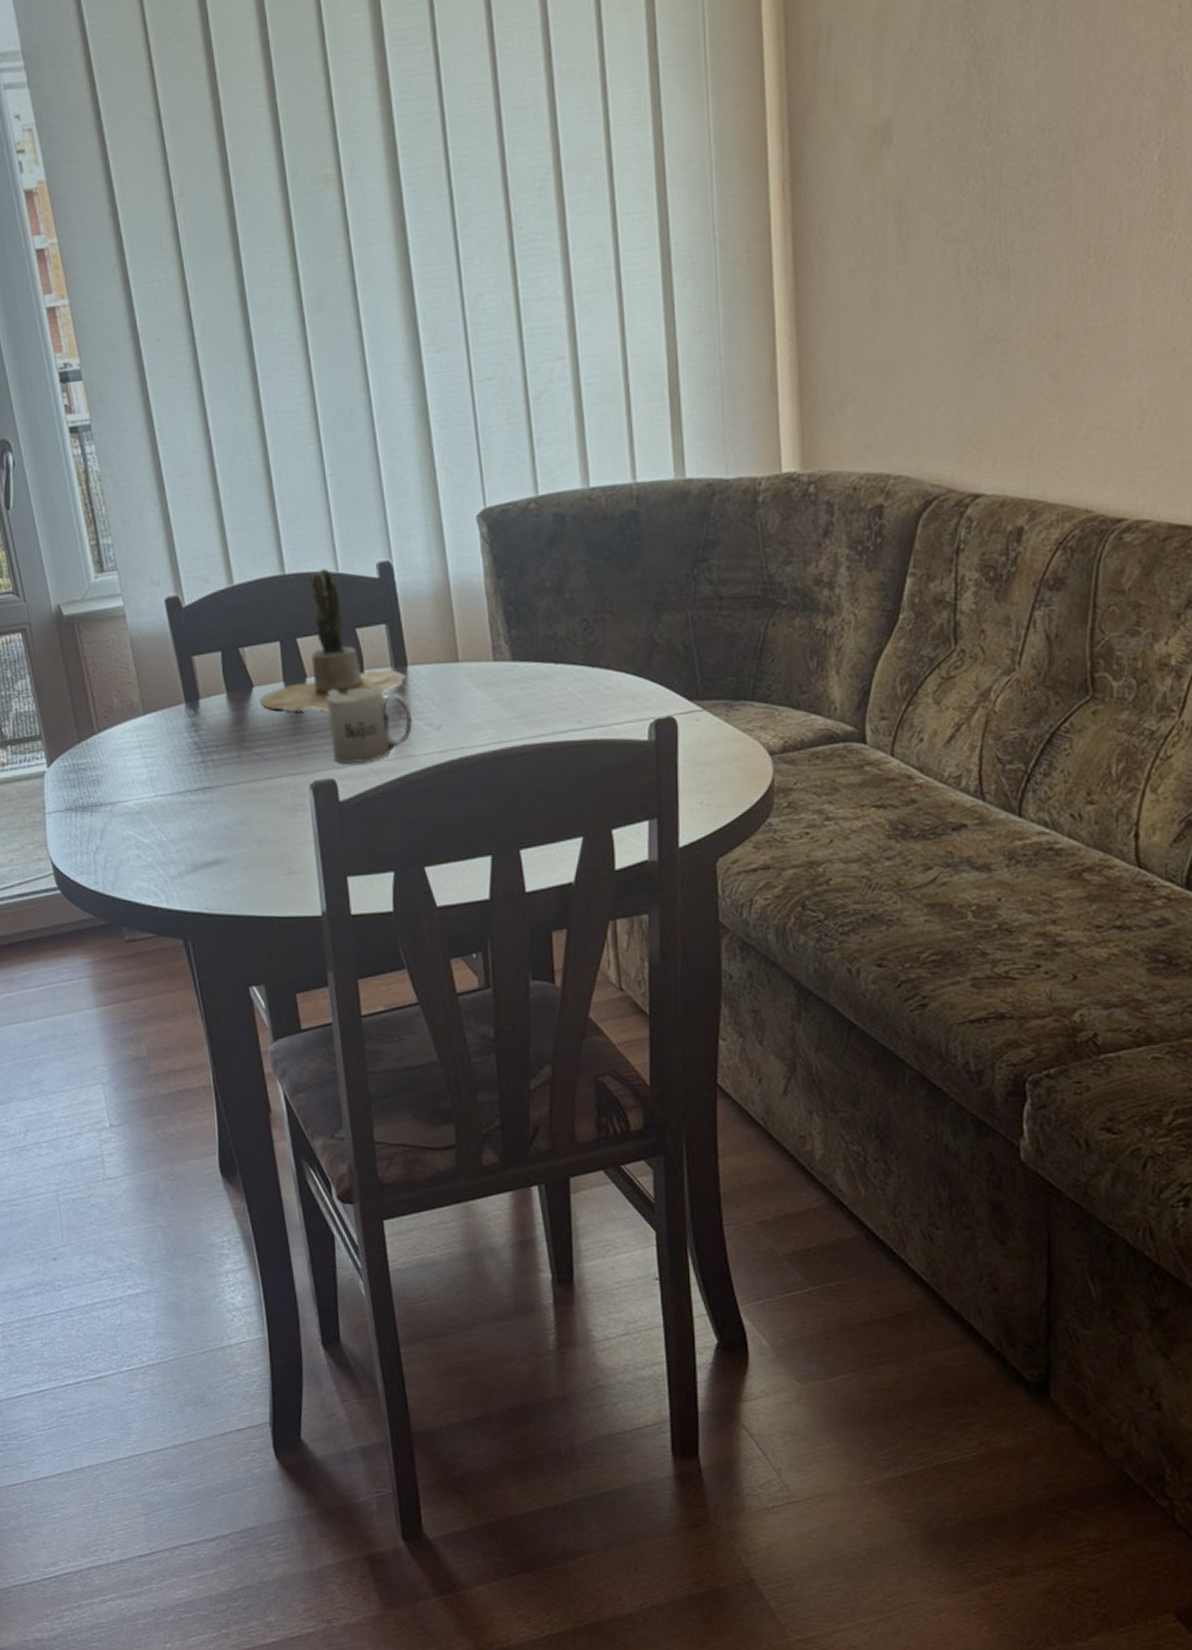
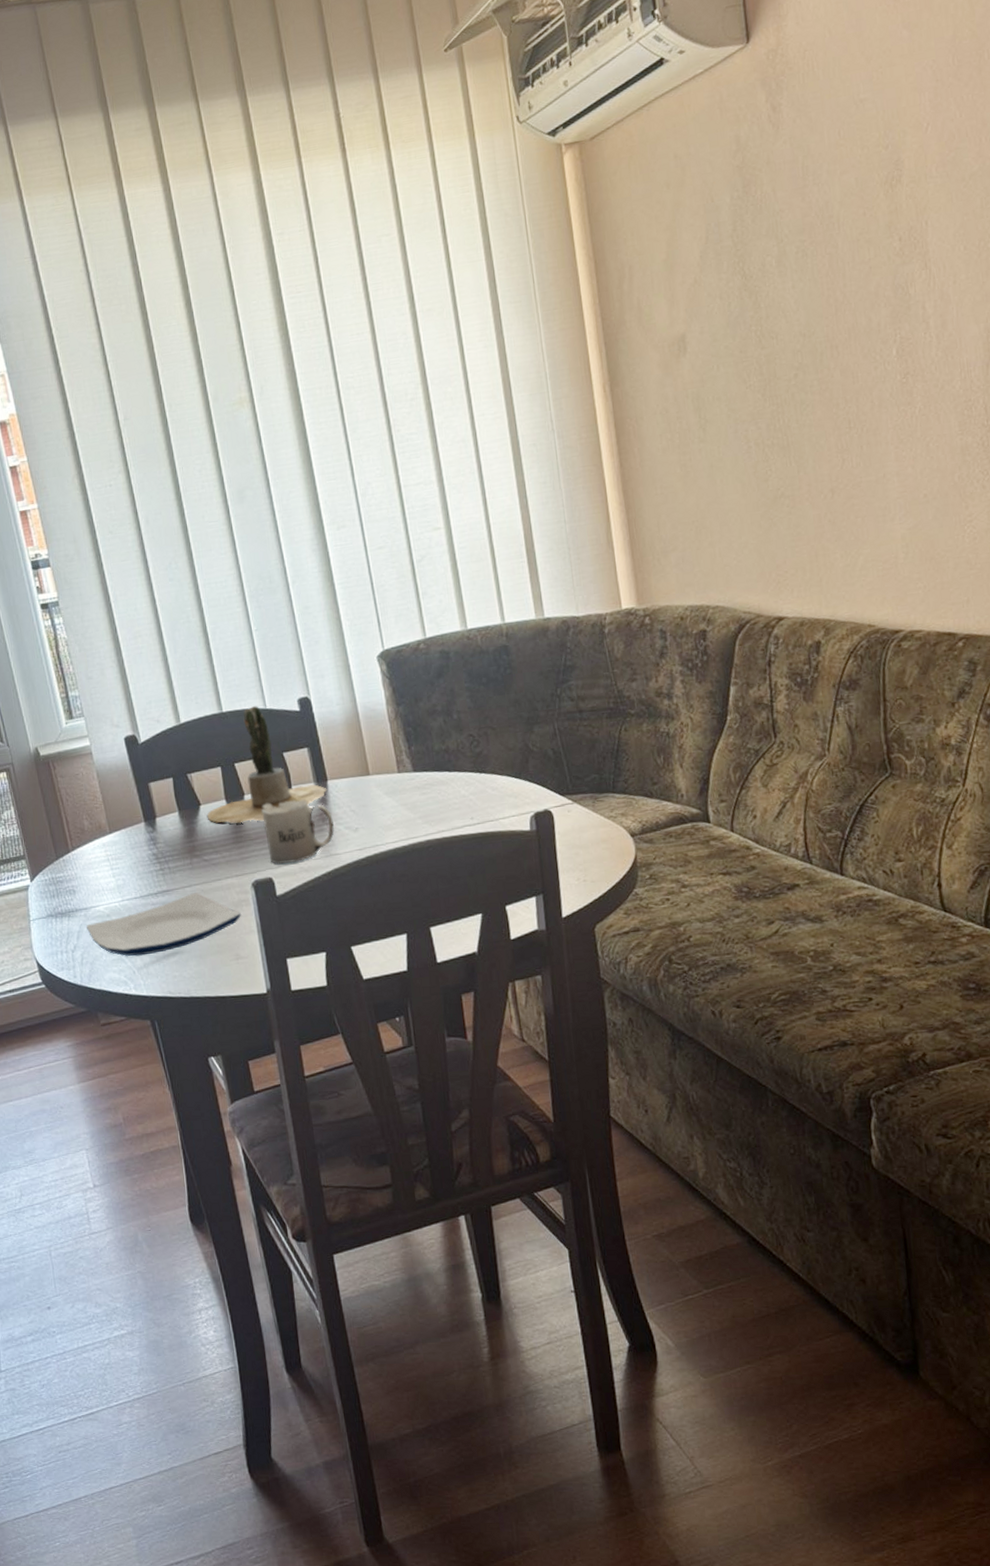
plate: none [112,792,297,864] -> present [86,892,242,957]

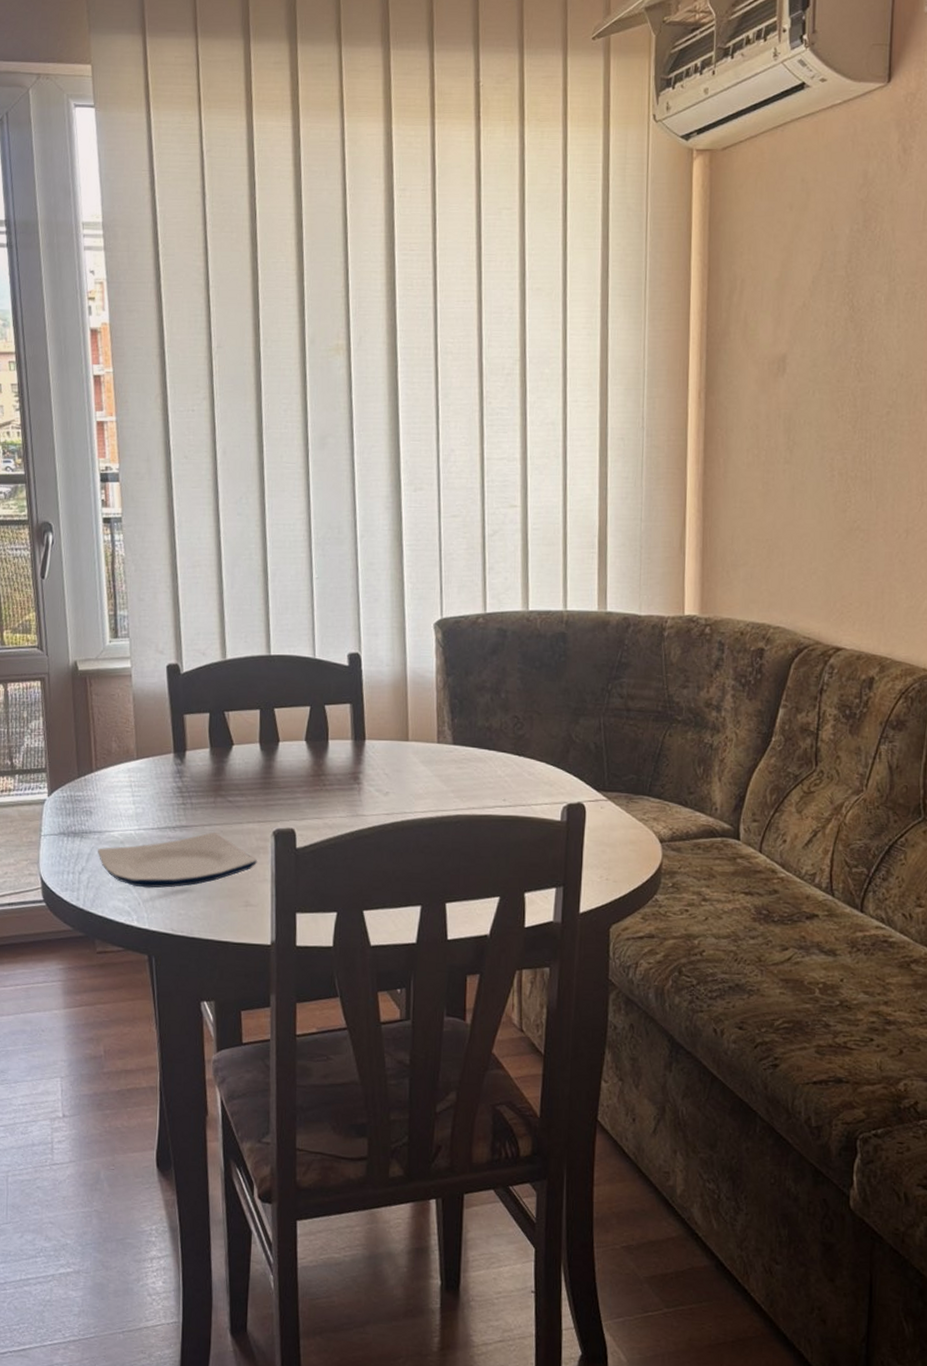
potted cactus: present [206,705,327,824] -> none [238,653,364,771]
mug: present [261,799,334,864] -> none [294,753,365,818]

